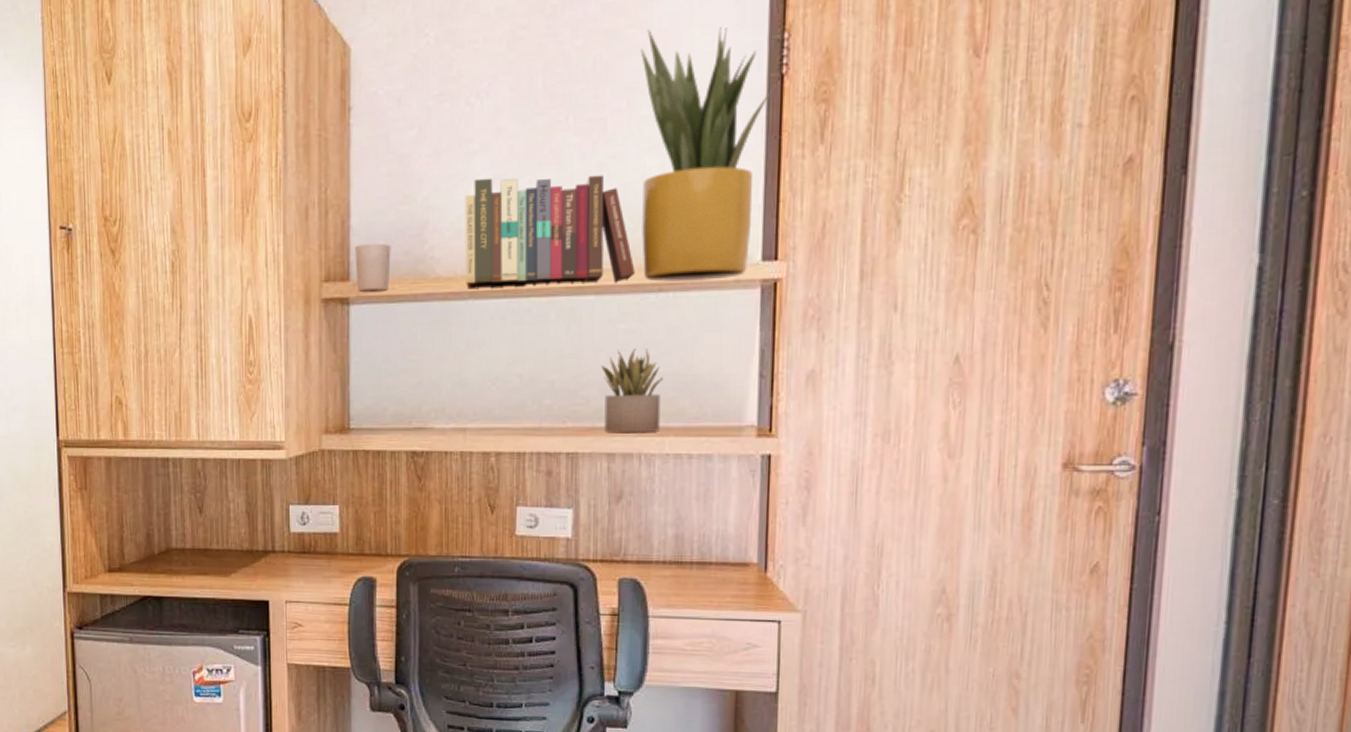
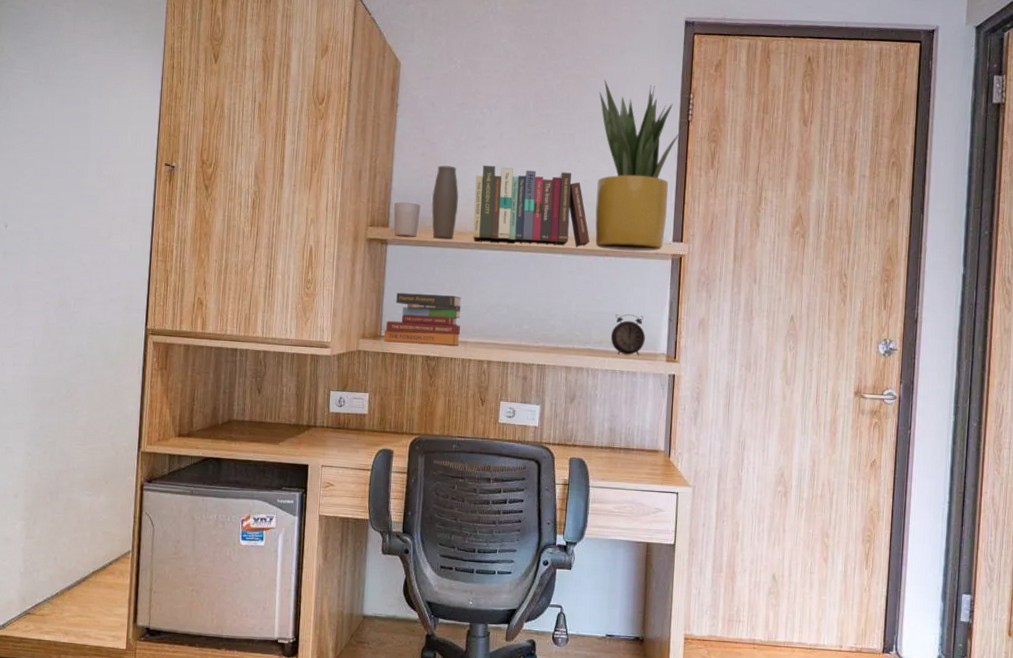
books: none [353,367,457,436] -> present [383,292,462,346]
vase: none [406,185,443,291] -> present [431,165,459,240]
succulent plant: present [601,348,664,432] -> none [564,293,606,354]
alarm clock: none [671,373,724,432] -> present [610,314,645,356]

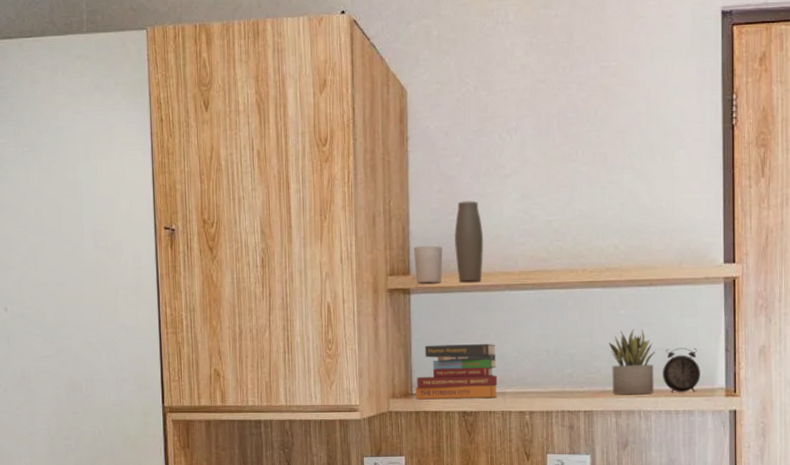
books: present [473,165,590,248] -> none [500,196,631,284]
succulent plant: none [564,293,606,354] -> present [608,329,656,394]
planter: present [595,80,686,252] -> none [630,87,730,278]

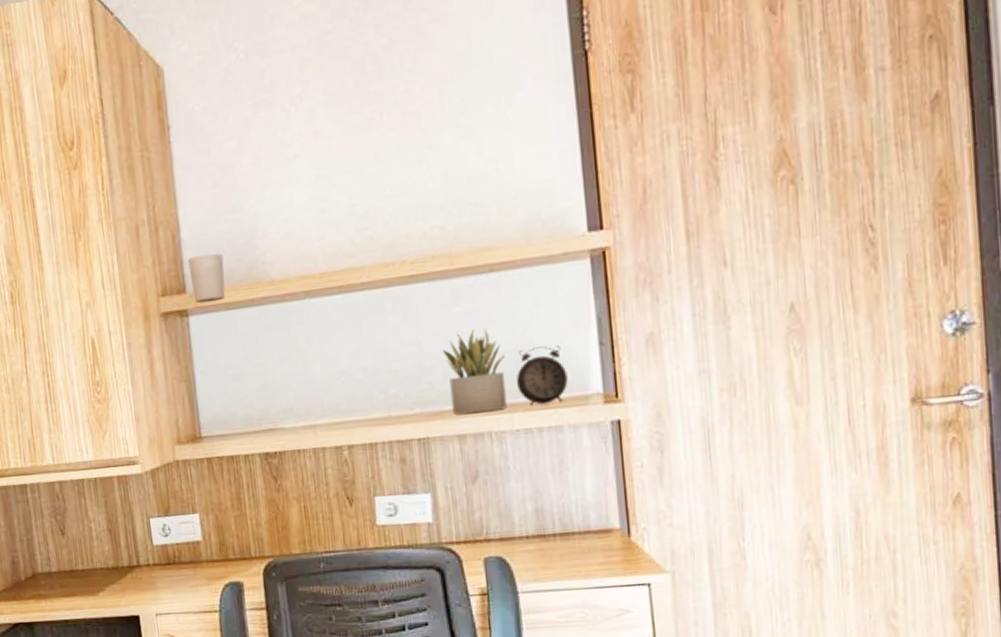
books: present [415,344,498,400] -> none [204,366,306,444]
vase: present [455,201,484,284] -> none [235,192,274,297]

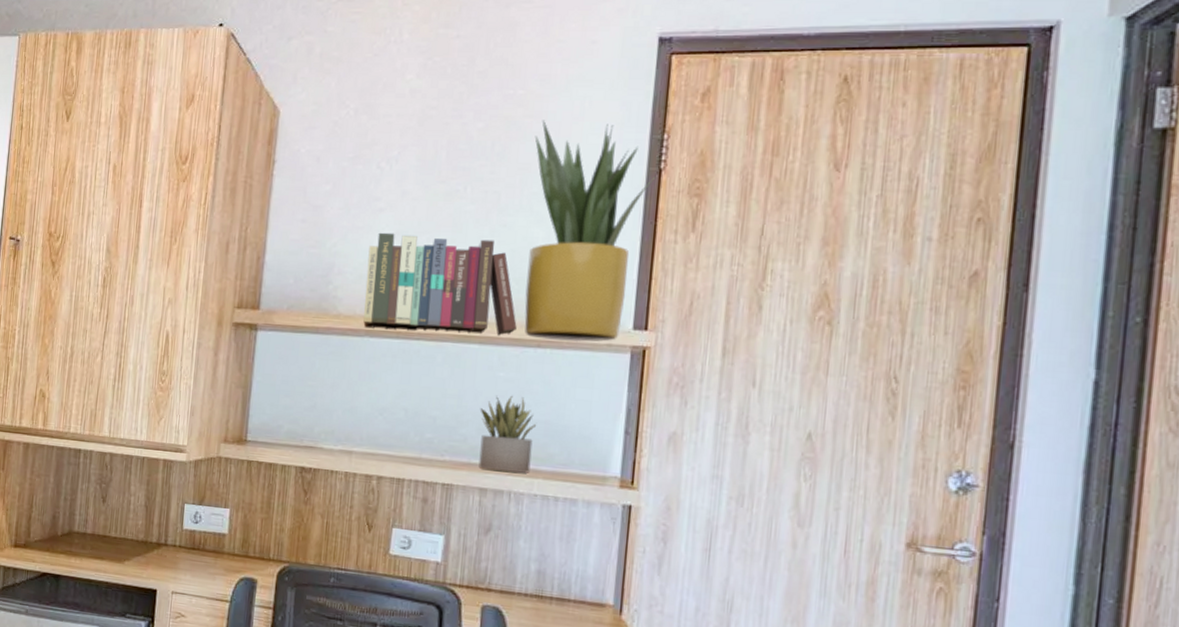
candle holder: present [188,253,226,304] -> none [265,278,299,323]
books: none [290,165,465,290] -> present [363,232,517,336]
planter: none [444,11,583,263] -> present [524,120,656,342]
alarm clock: present [516,345,568,406] -> none [542,423,591,479]

